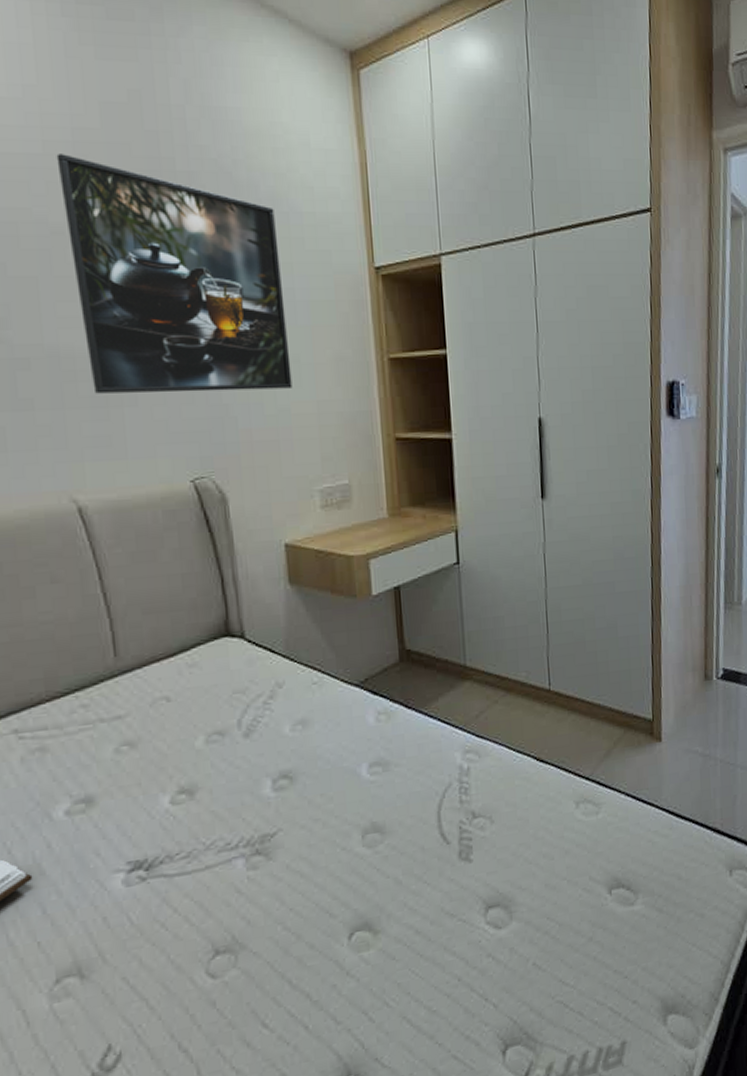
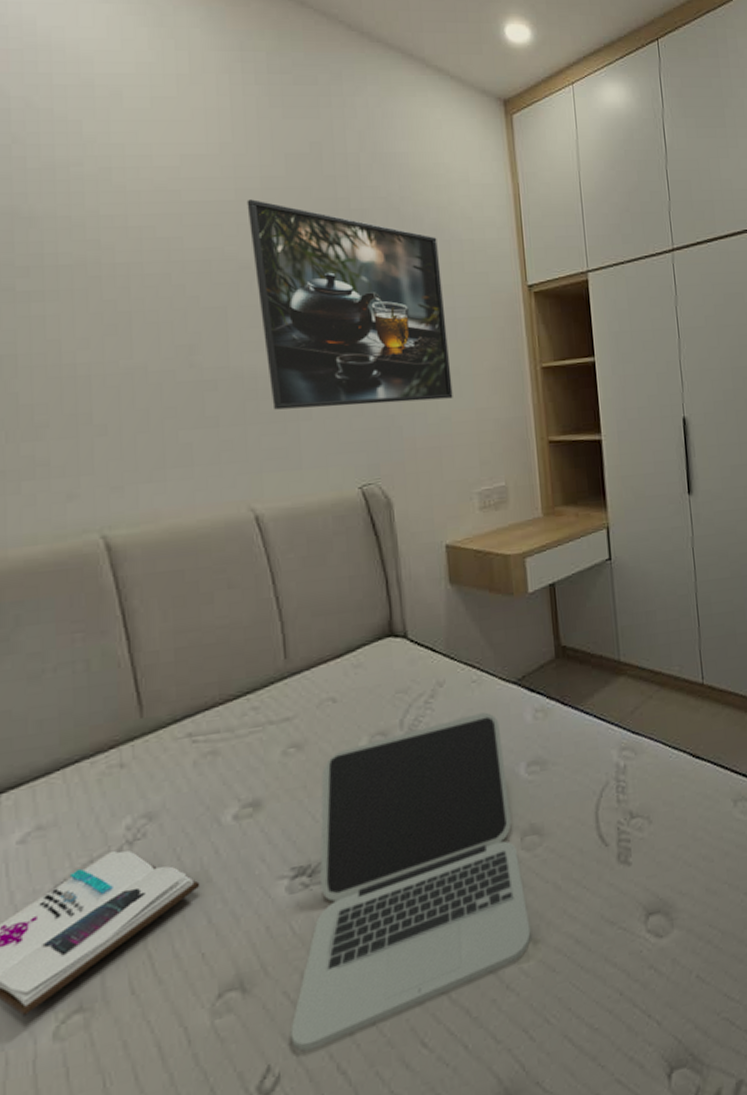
laptop: none [130,714,372,1032] -> present [290,712,531,1051]

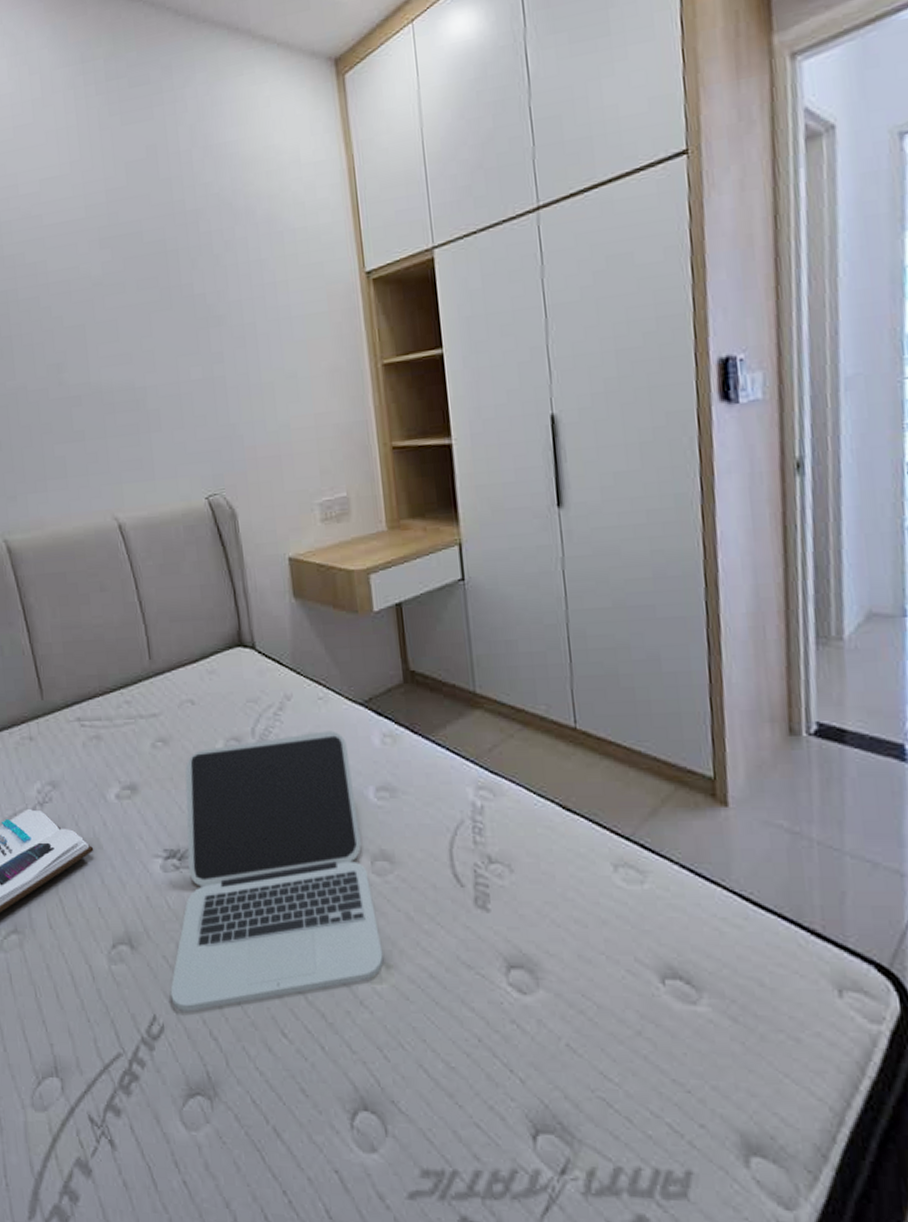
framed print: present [247,199,453,410] -> none [95,214,291,422]

